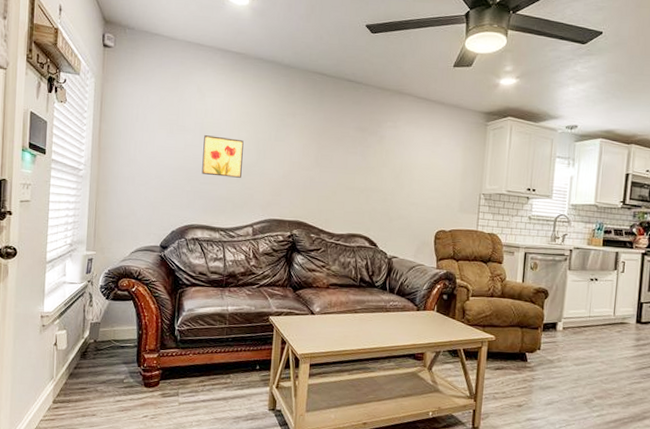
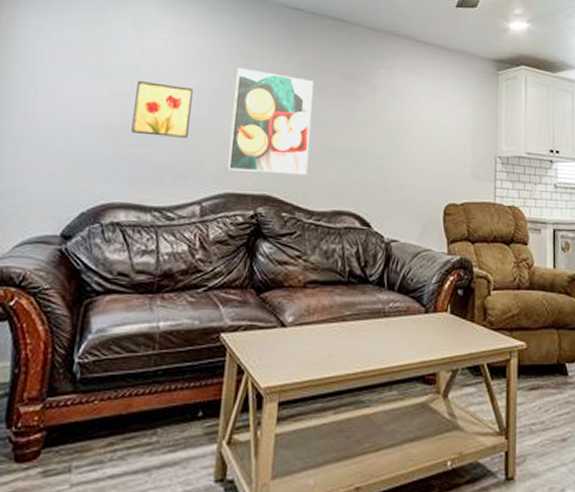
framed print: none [270,123,334,206] -> present [227,67,314,175]

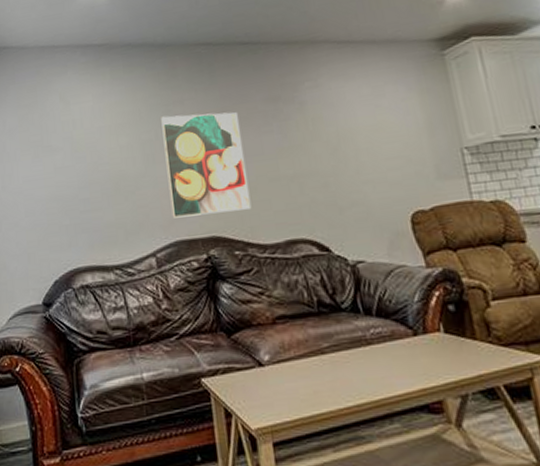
wall art: present [131,81,193,138] -> none [76,147,130,200]

